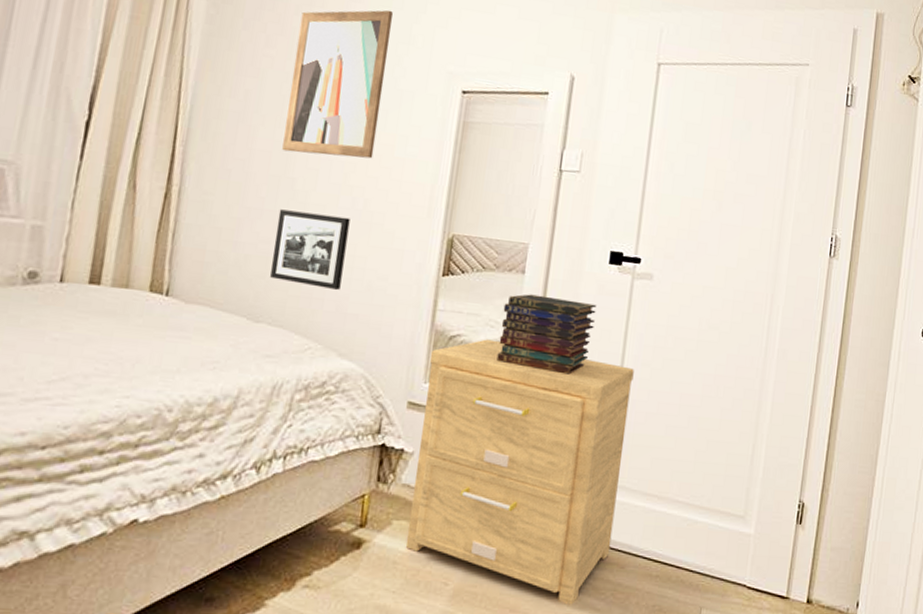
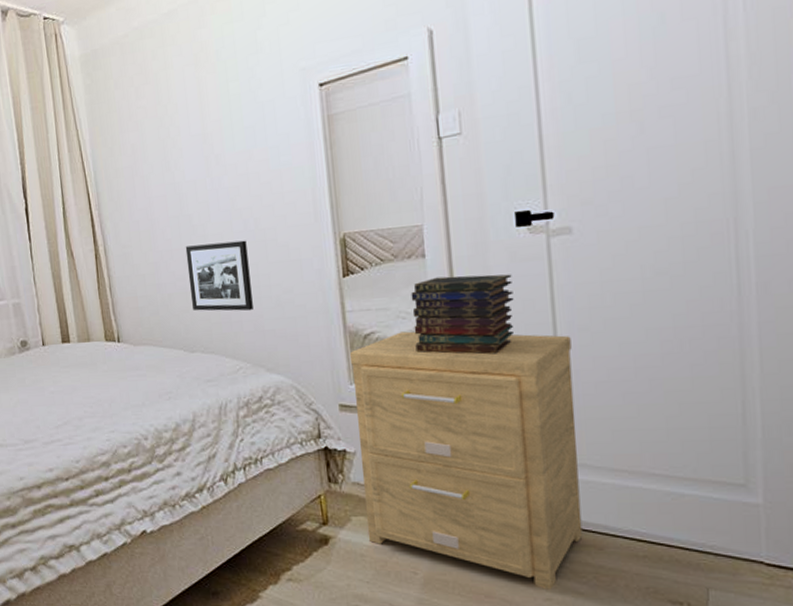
wall art: present [282,10,393,159] -> none [158,25,252,192]

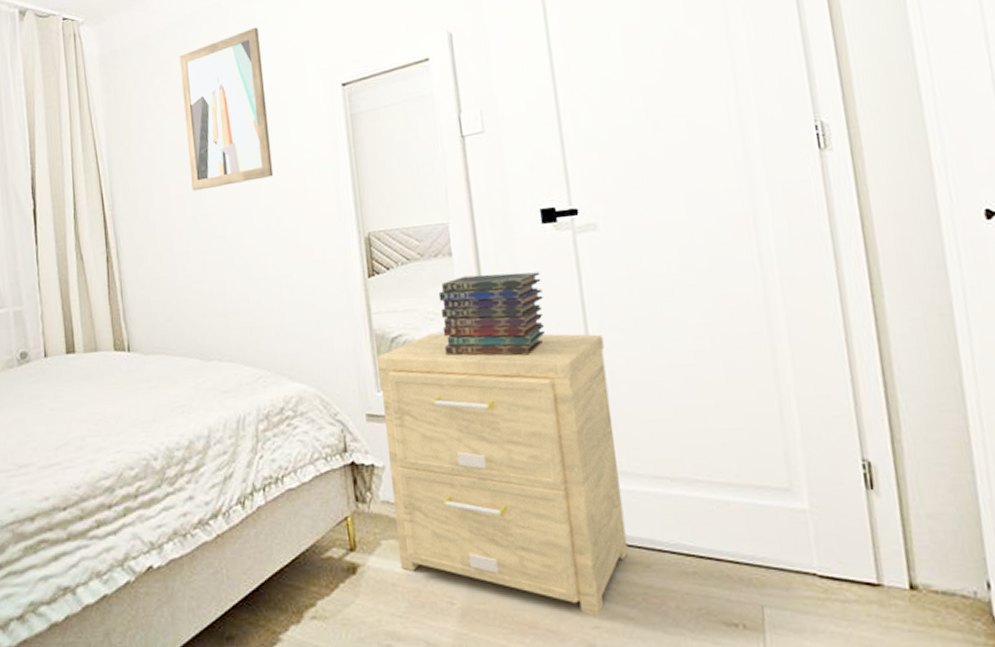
wall art: none [158,25,252,192] -> present [179,27,274,192]
picture frame: present [185,240,253,311] -> none [203,240,275,316]

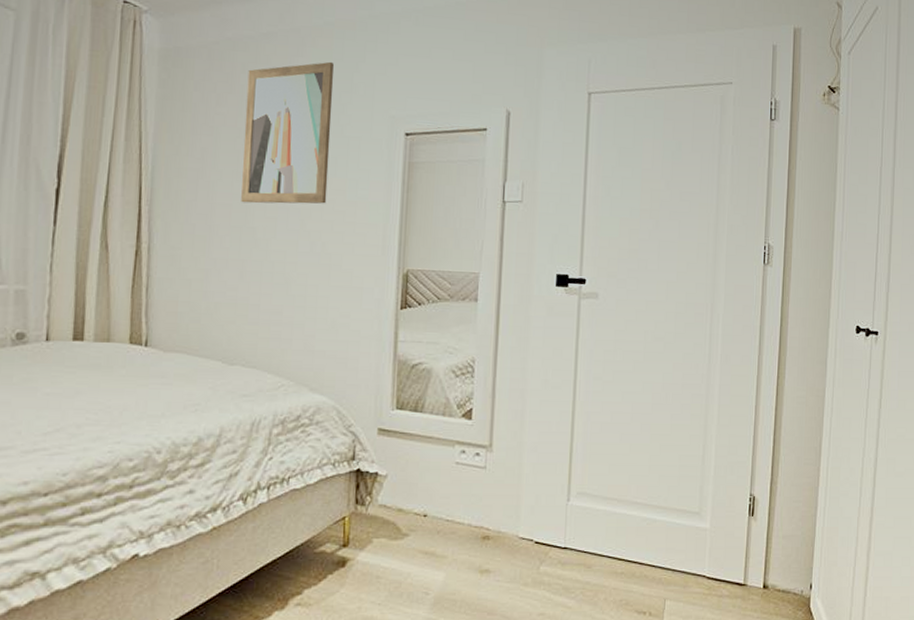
side table: present [377,333,628,616] -> none [386,365,587,605]
book stack: present [438,272,545,356] -> none [457,320,547,393]

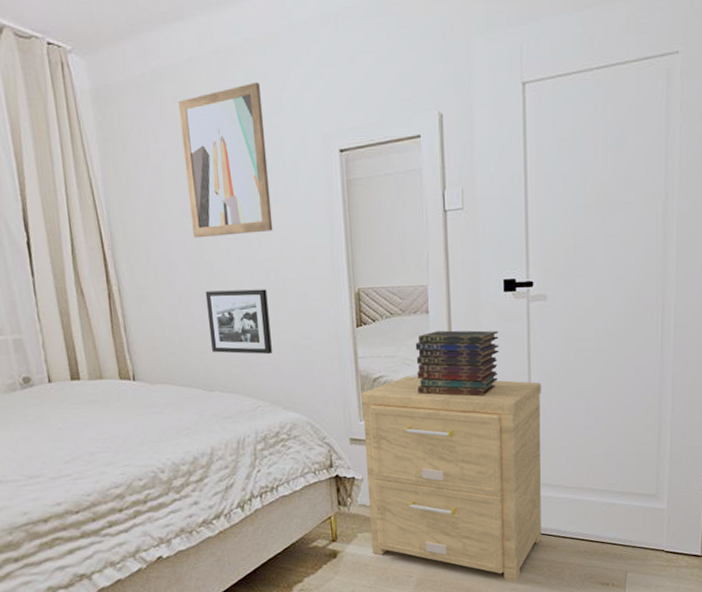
picture frame: none [240,258,310,330] -> present [205,289,272,355]
side table: none [386,365,587,605] -> present [361,376,542,581]
book stack: none [457,320,547,393] -> present [415,330,499,397]

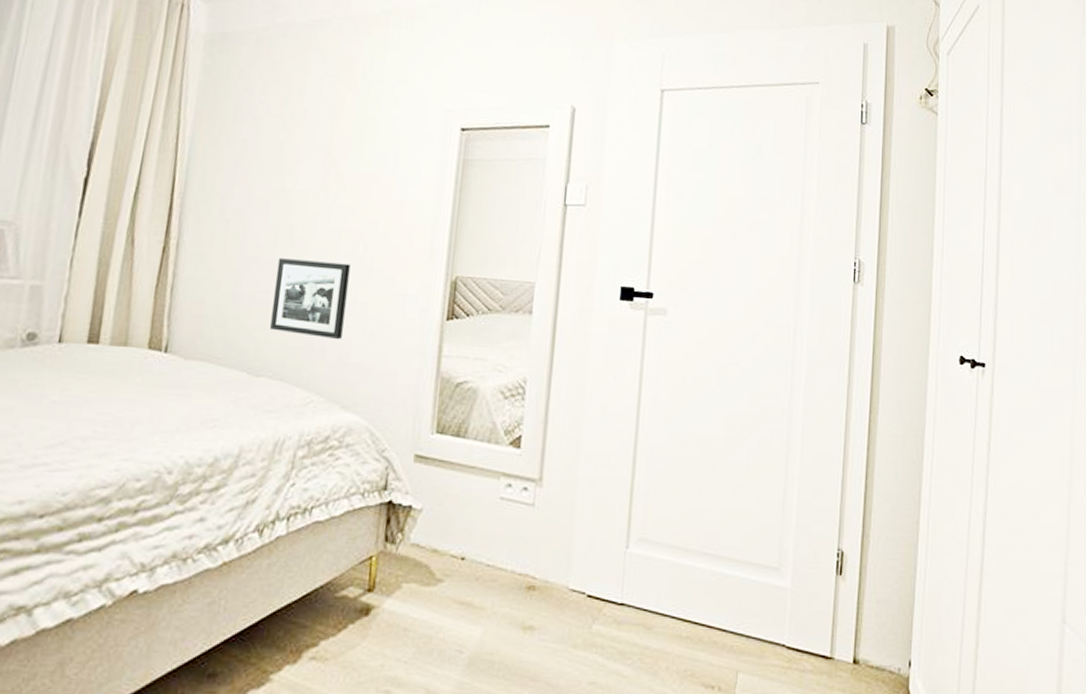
wall art: present [178,81,273,238] -> none [280,50,389,202]
side table: present [361,376,542,581] -> none [416,385,652,672]
book stack: present [415,330,499,397] -> none [506,335,609,420]

